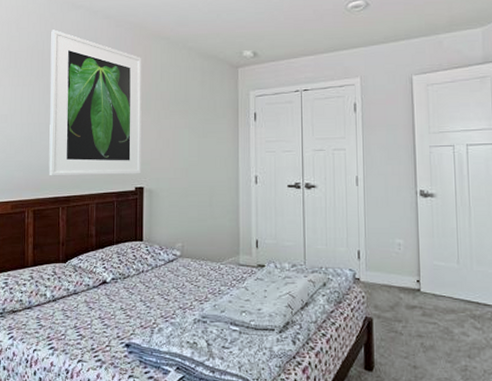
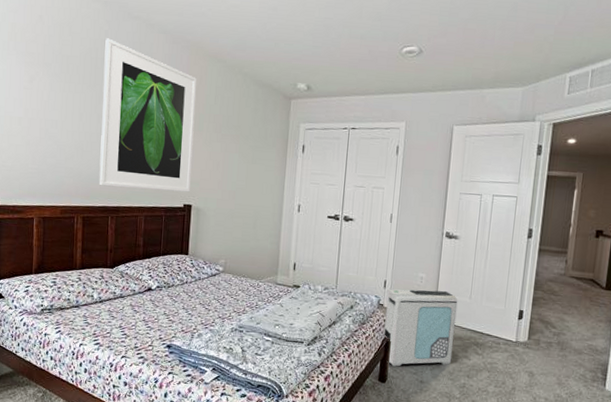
air purifier: none [363,256,447,351] -> present [383,289,458,367]

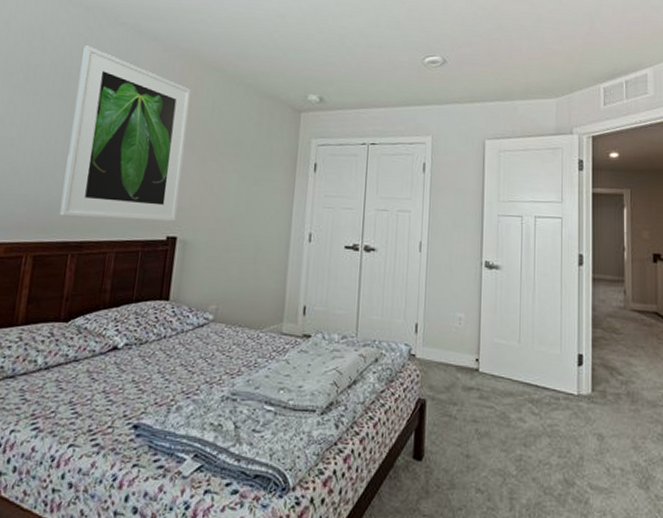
air purifier: present [383,289,458,367] -> none [417,333,505,437]

